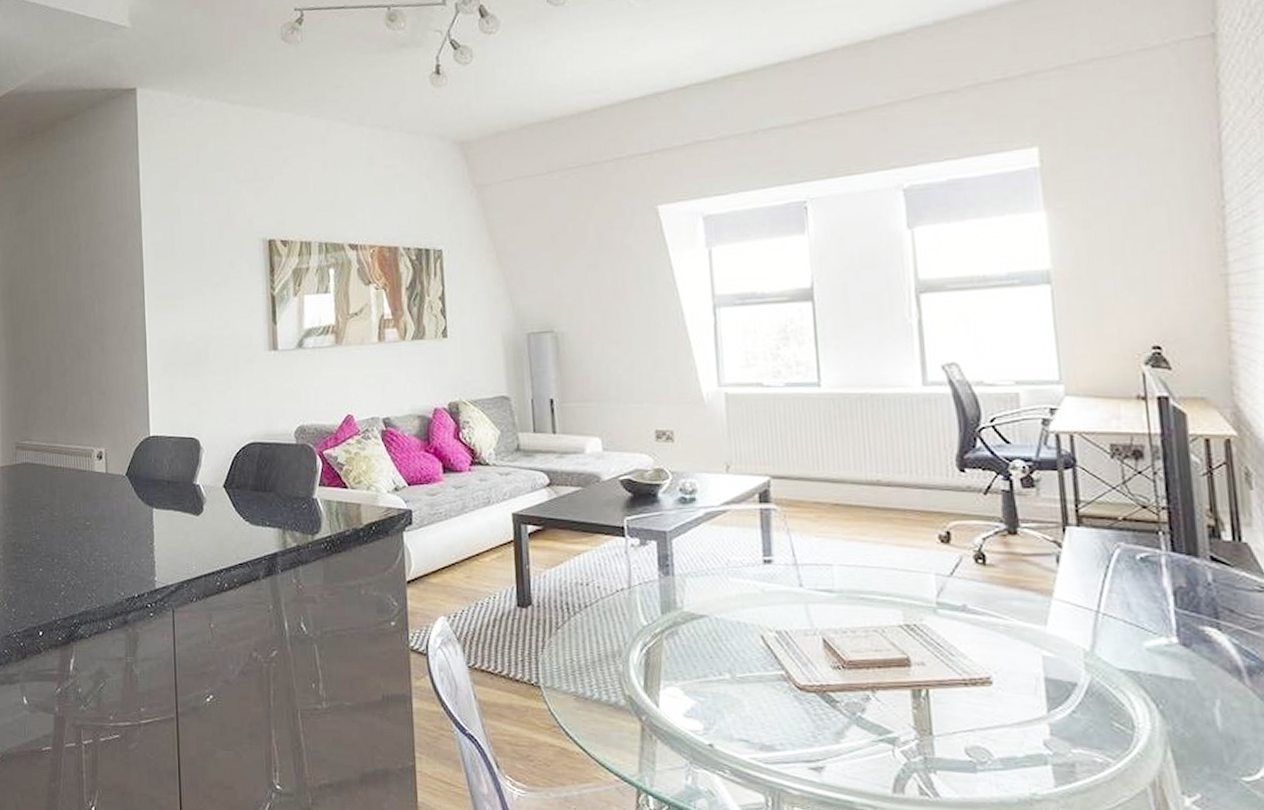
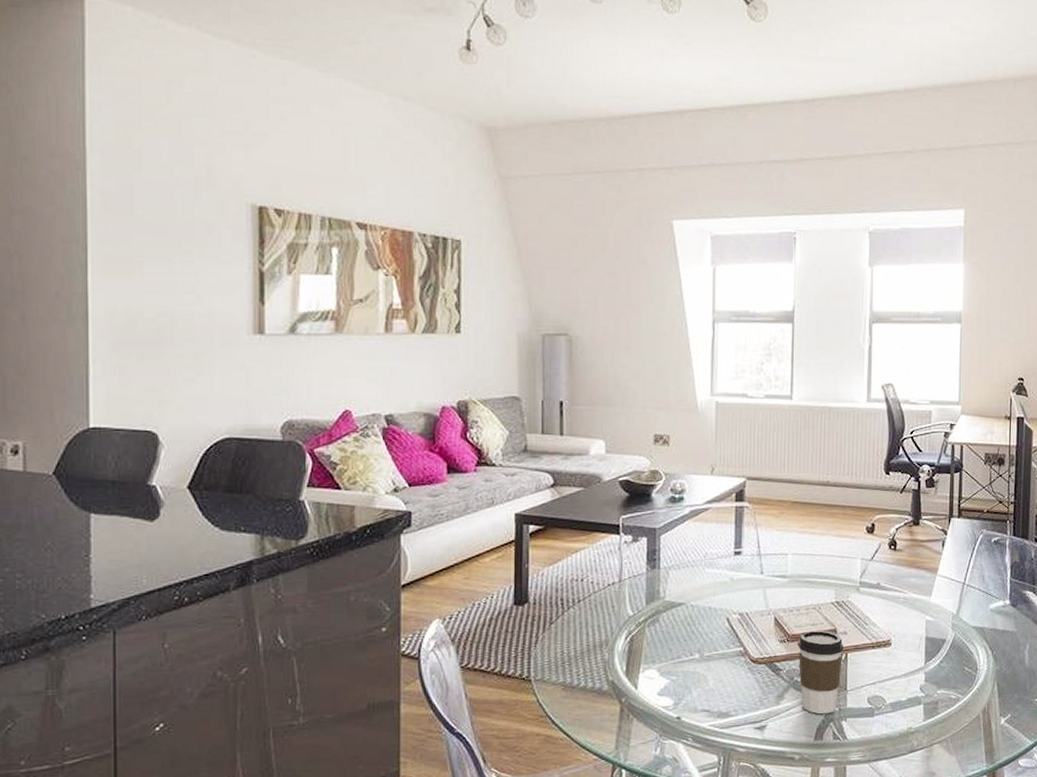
coffee cup: none [857,657,923,762] -> present [798,630,844,715]

